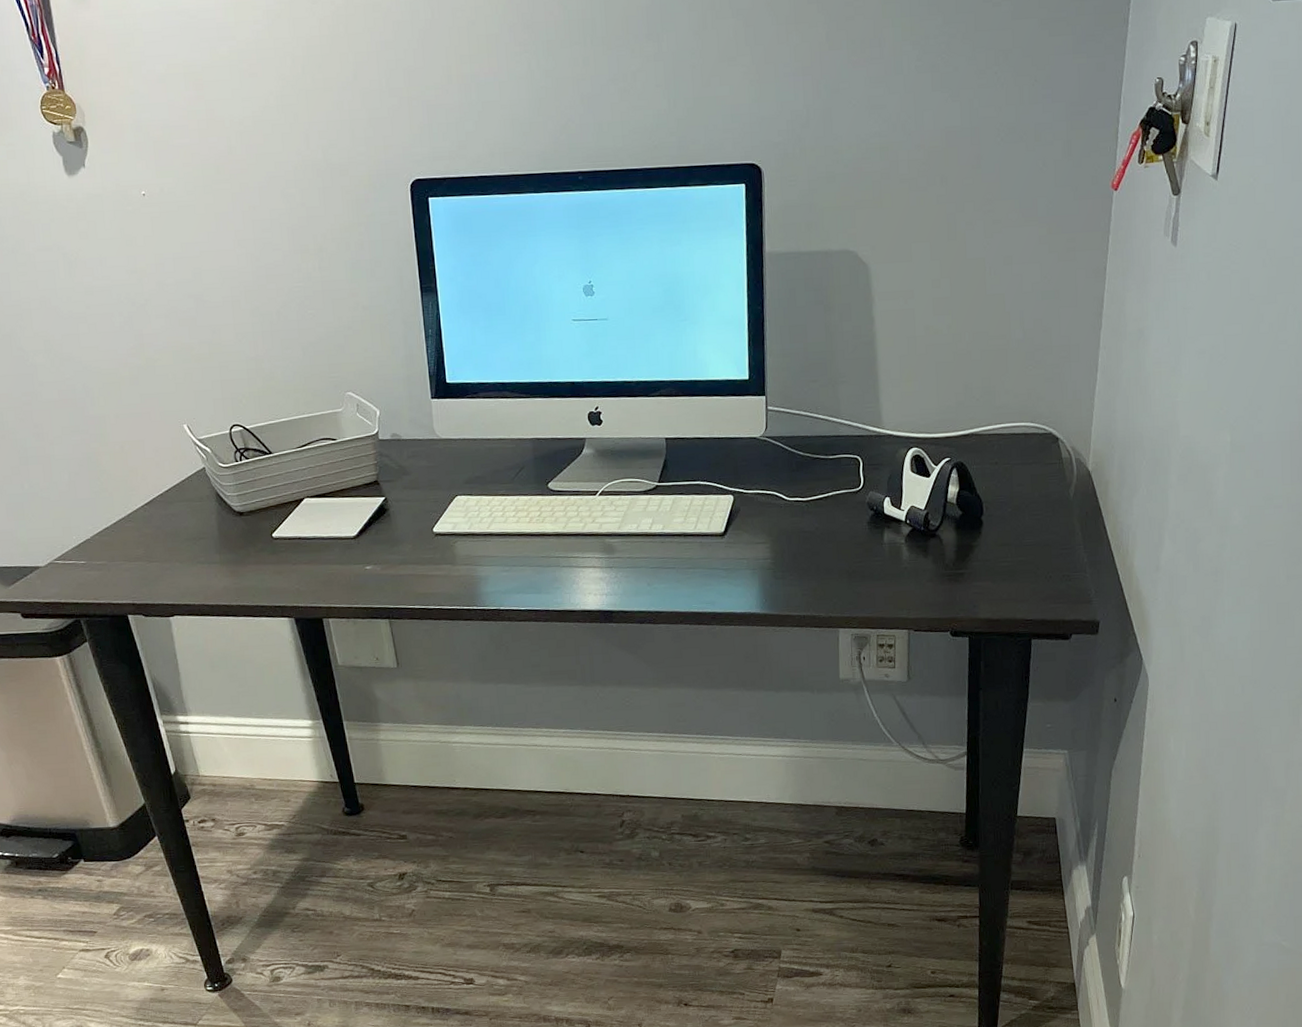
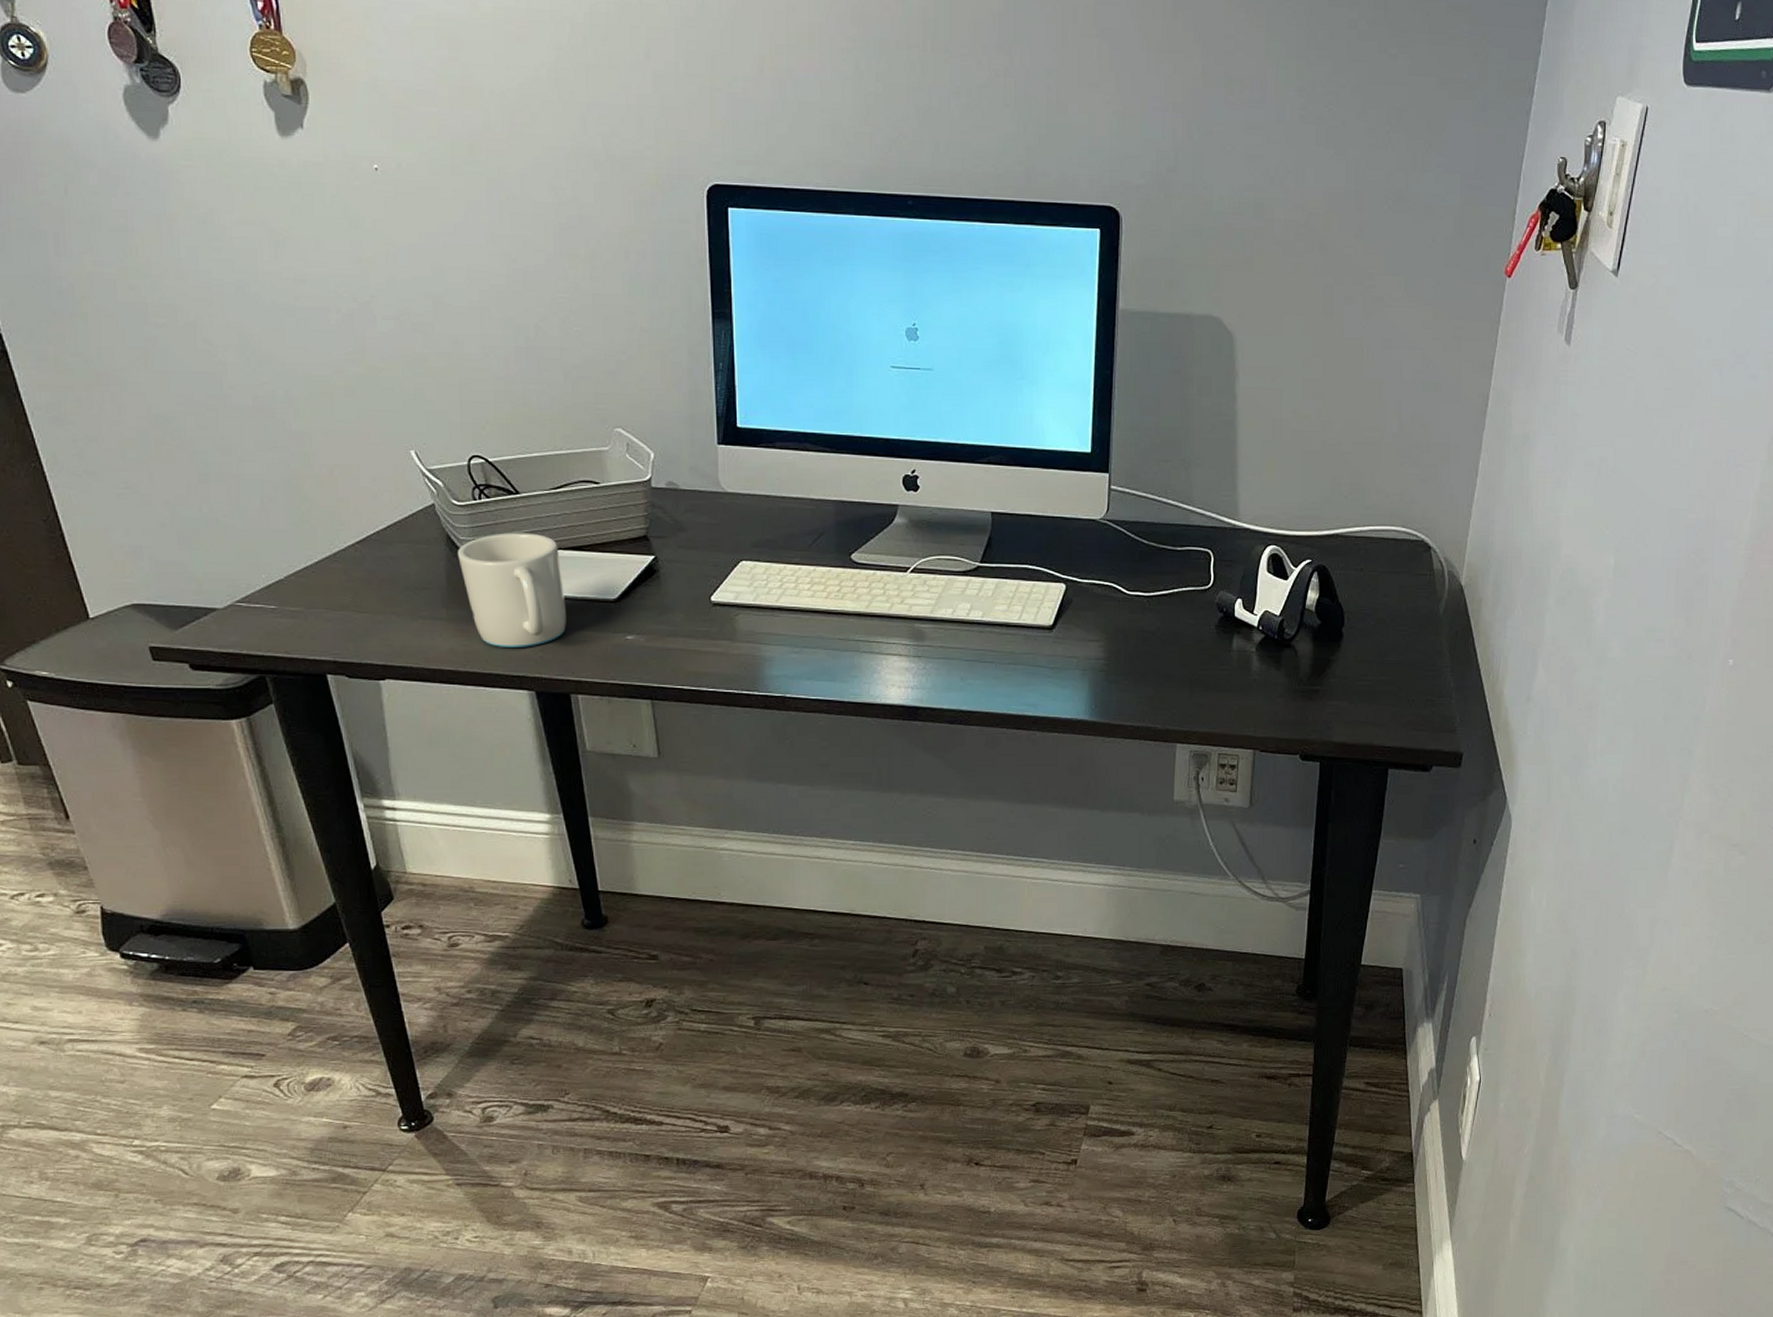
mug: none [226,485,317,584] -> present [458,533,567,649]

